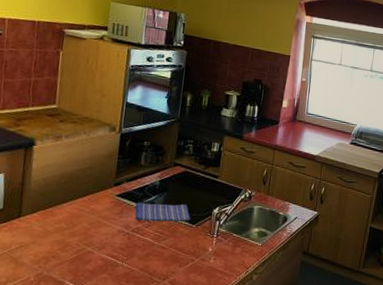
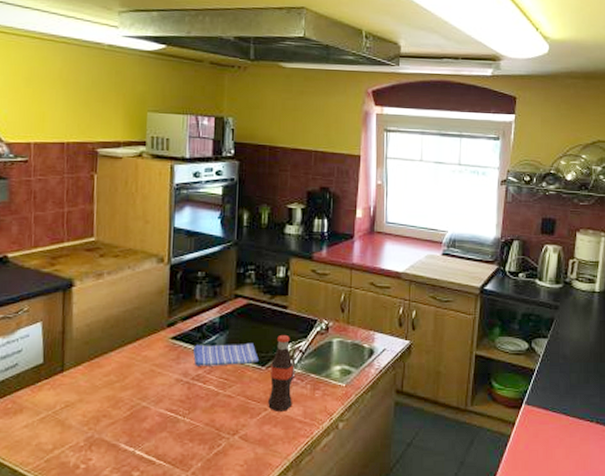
bottle: none [195,199,219,263] -> present [268,334,293,412]

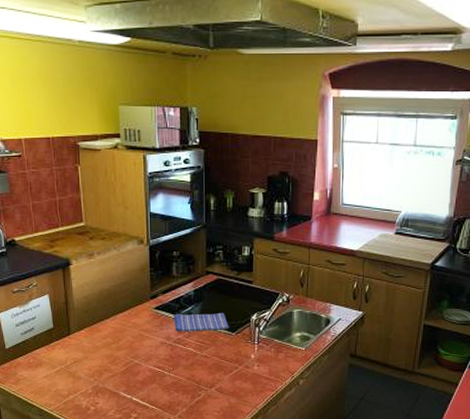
bottle: present [268,334,293,412] -> none [239,305,260,370]

